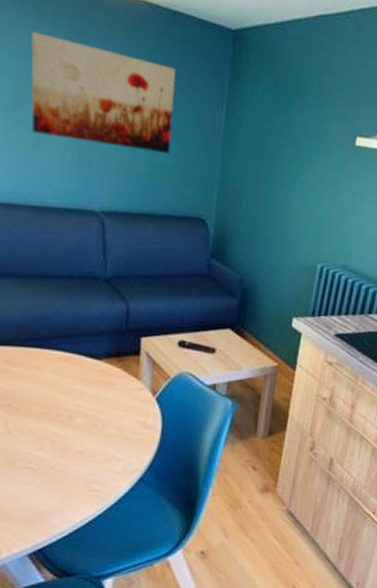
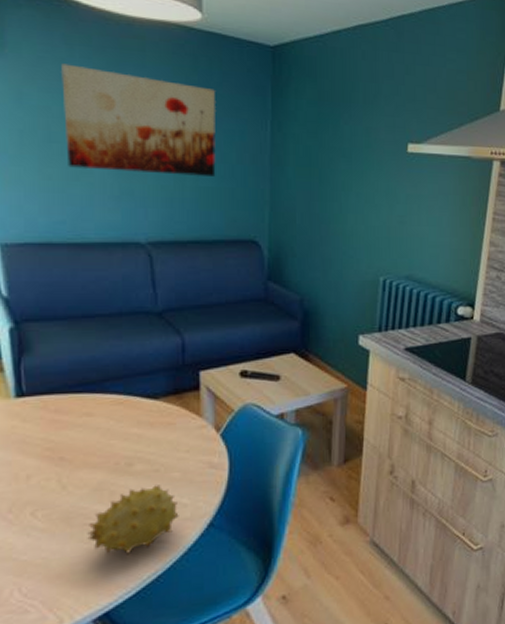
fruit: none [28,439,113,499] -> present [87,485,179,555]

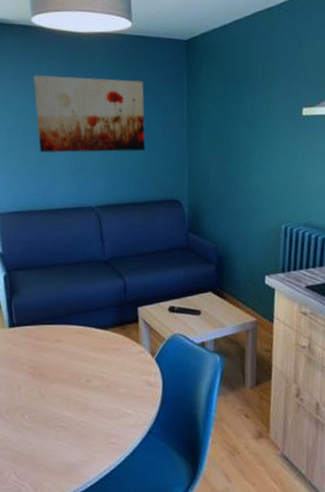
fruit: present [87,485,179,555] -> none [60,398,126,452]

